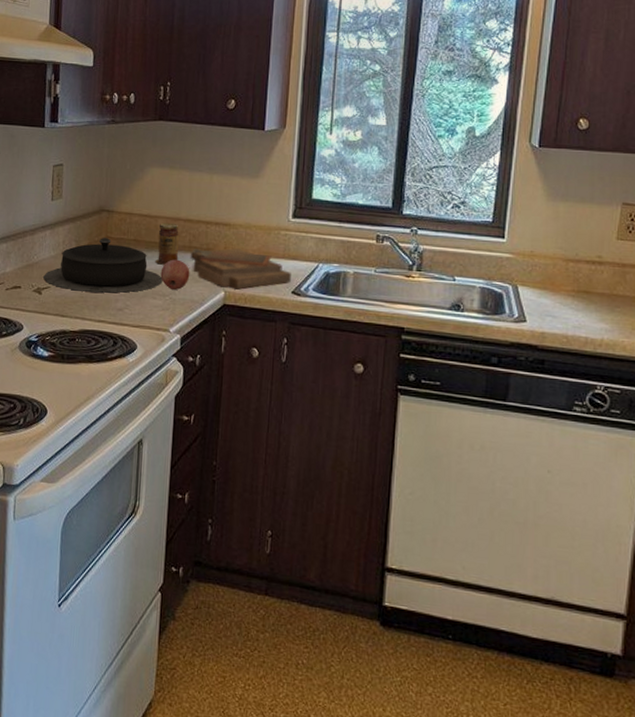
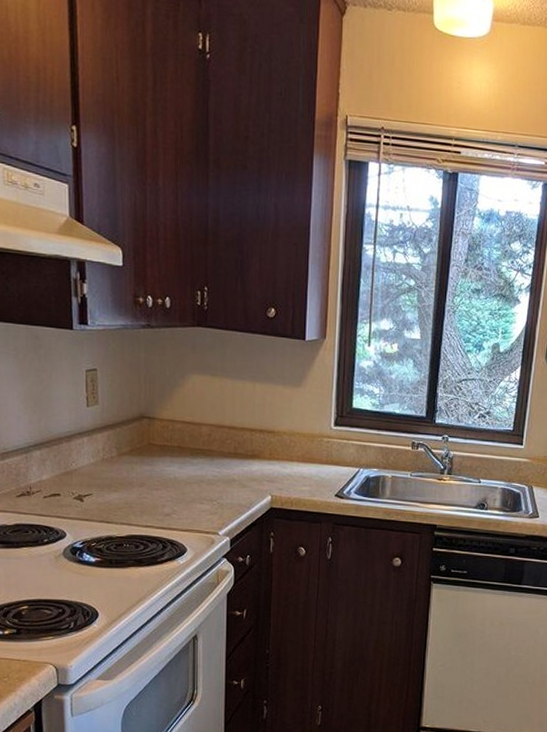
cooking pot: present [43,238,163,293] -> none [84,445,209,499]
canister: present [155,223,179,265] -> none [201,430,225,471]
fruit: present [160,259,190,290] -> none [207,465,237,495]
clipboard: present [190,248,291,290] -> none [236,455,334,494]

